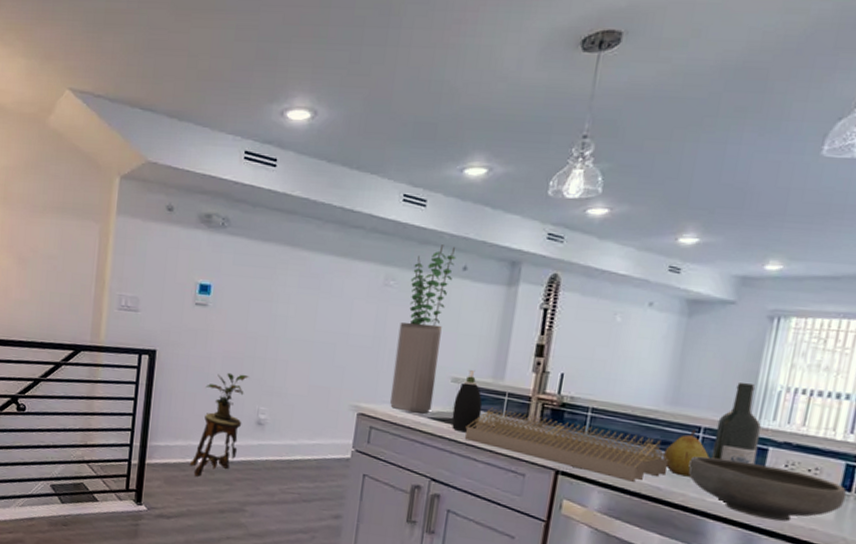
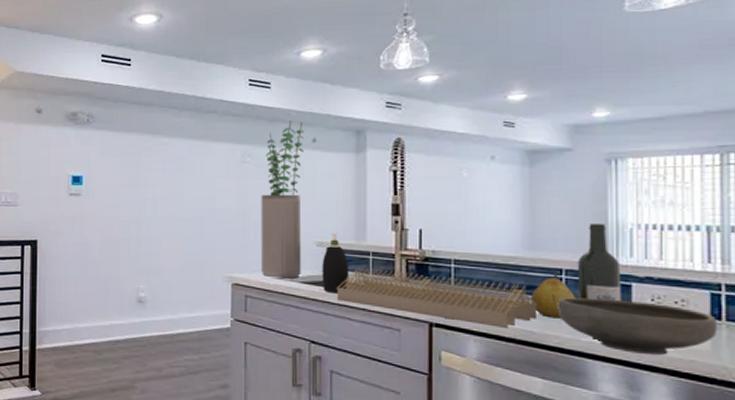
plant: present [190,372,249,477] -> none [79,255,126,358]

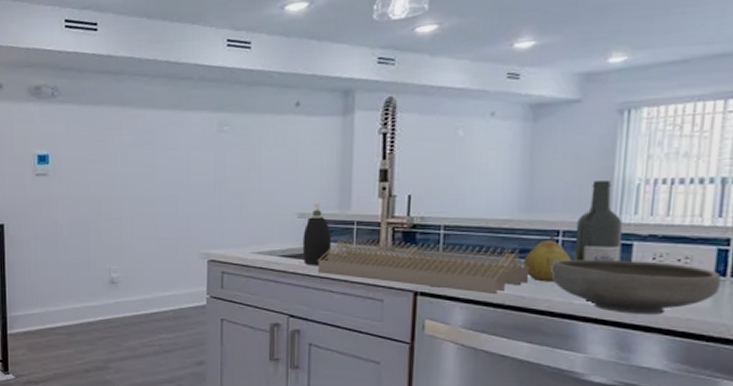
vase: present [260,121,305,279] -> none [238,84,288,253]

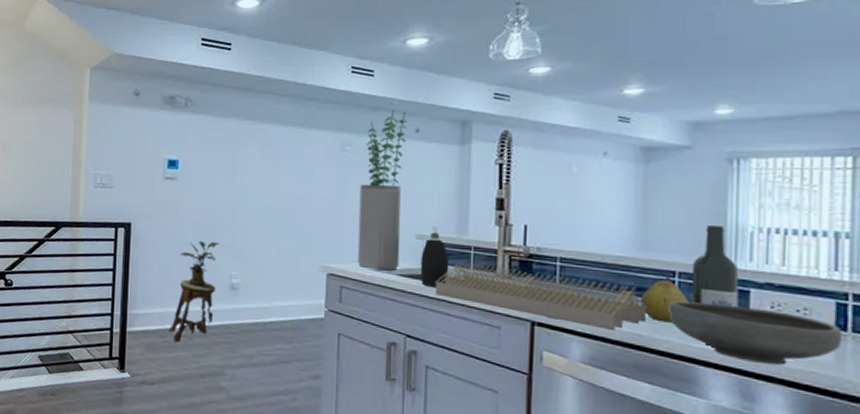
plant: none [51,236,97,340] -> present [169,240,220,342]
vase: none [238,84,288,253] -> present [357,110,408,271]

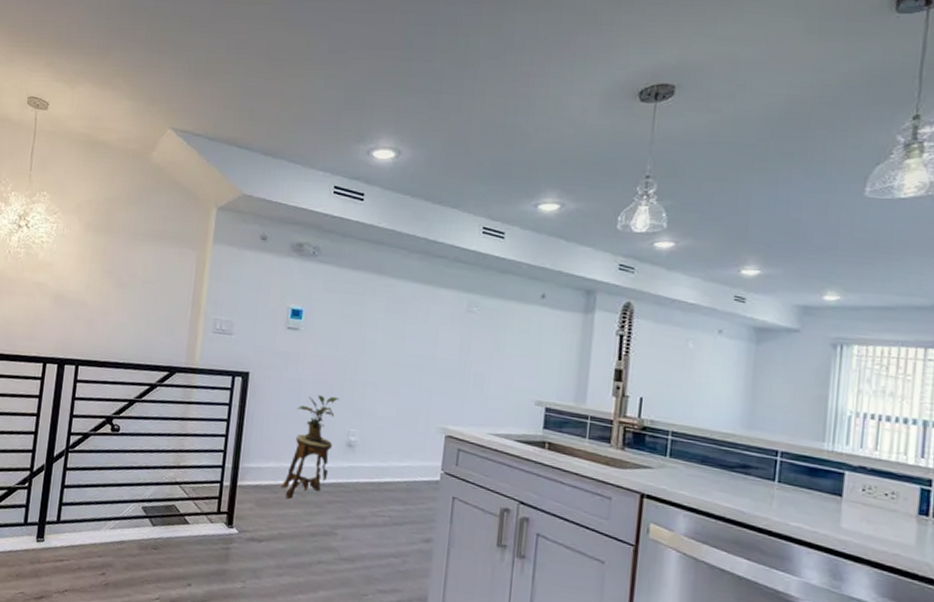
vase: present [357,110,408,271] -> none [476,274,535,437]
soap dispenser: present [420,225,450,288] -> none [537,392,566,456]
dish rack: present [435,262,648,332] -> none [551,430,750,507]
fruit: present [641,274,689,323] -> none [744,453,789,501]
bowl: present [669,301,843,366] -> none [769,479,925,547]
wine bottle: present [691,225,740,307] -> none [790,407,836,488]

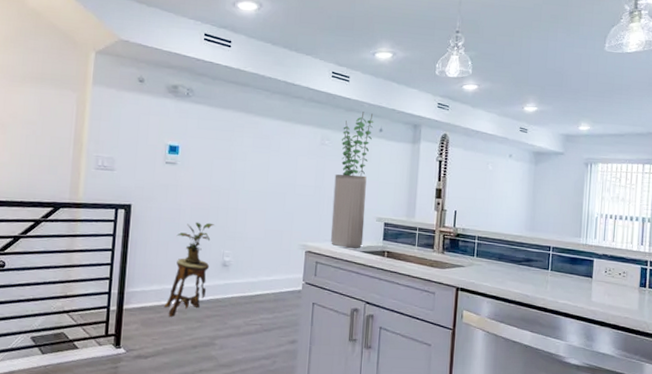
vase: none [476,274,535,437] -> present [330,112,374,248]

